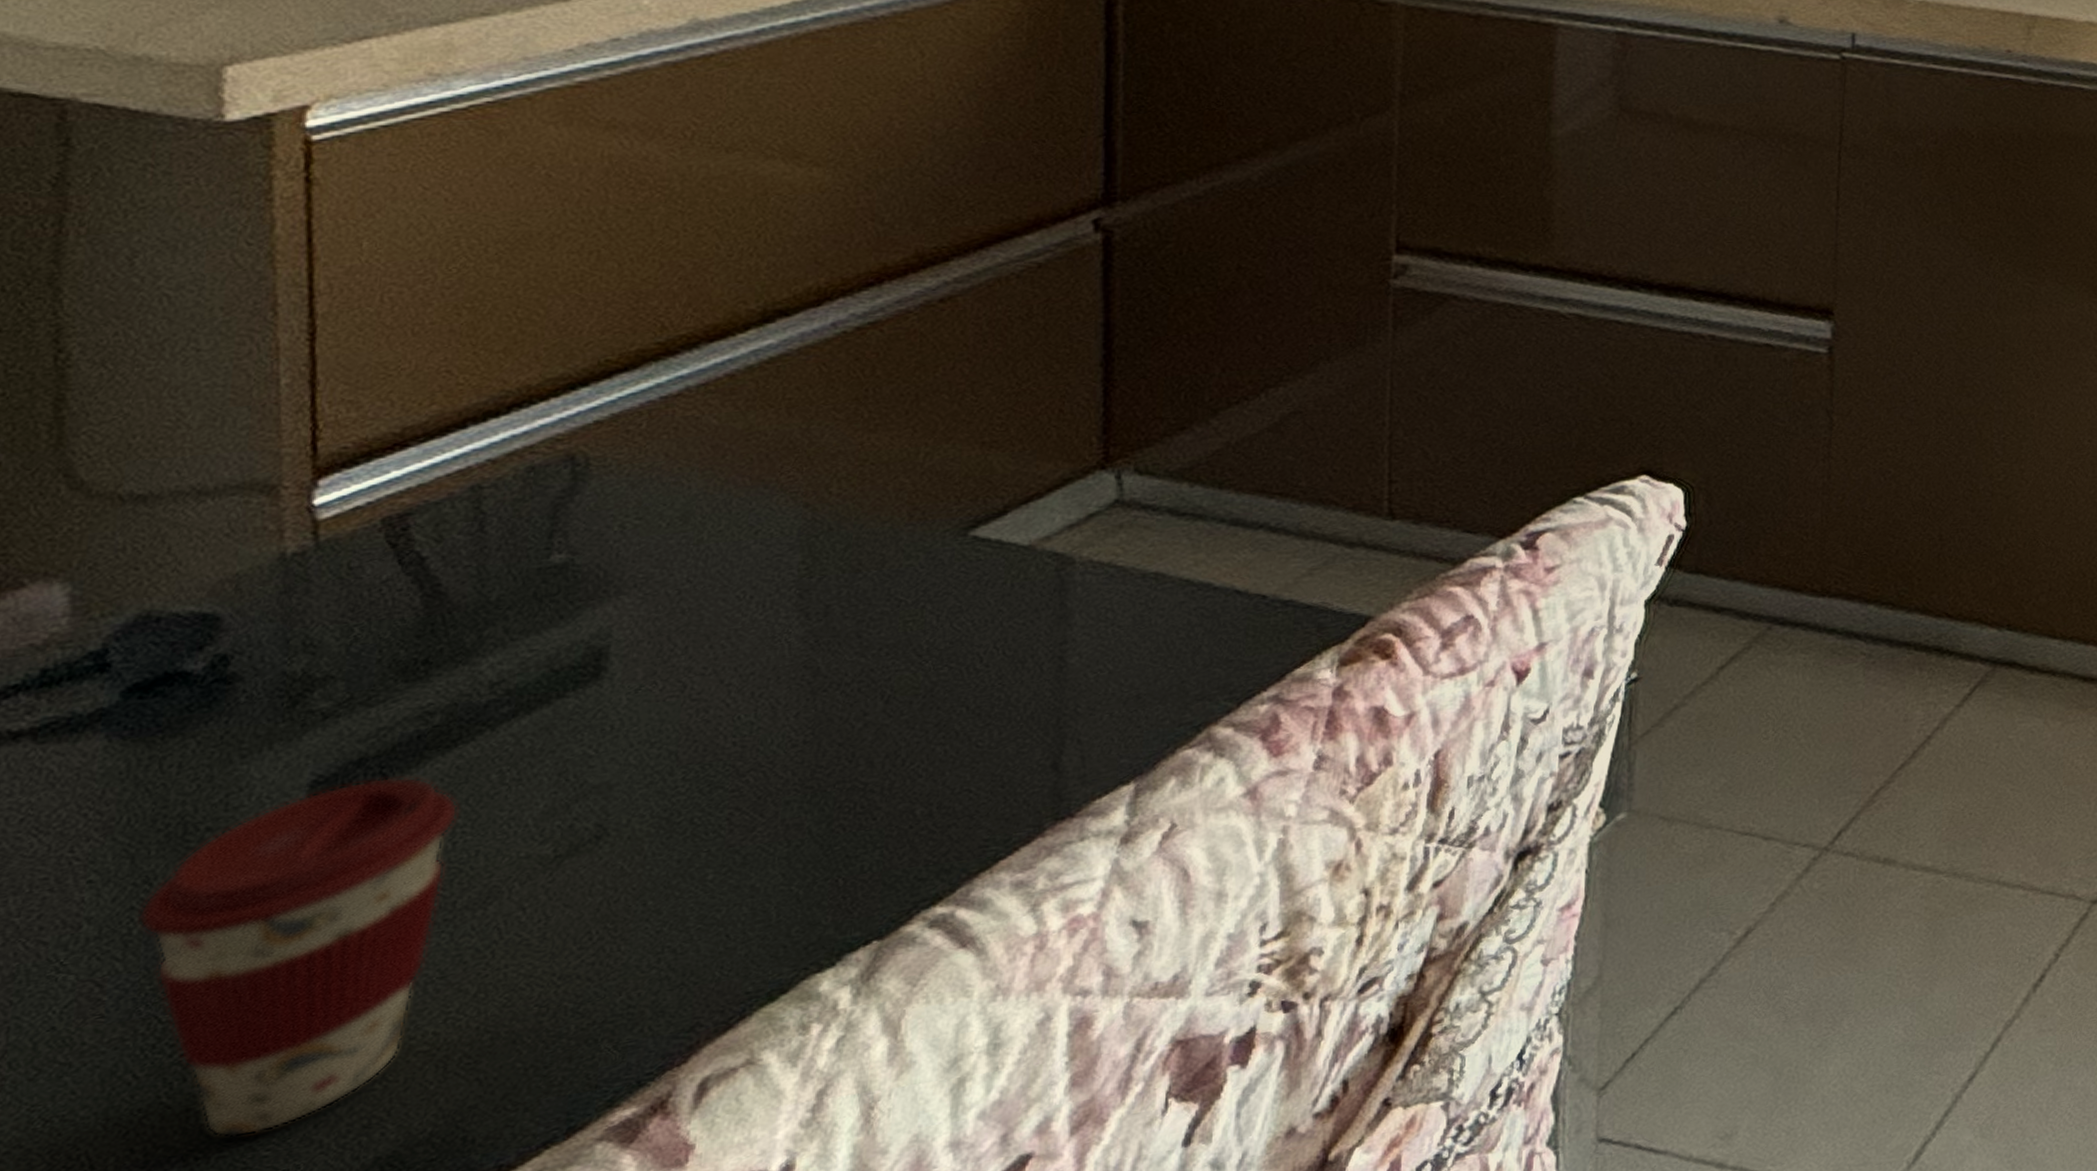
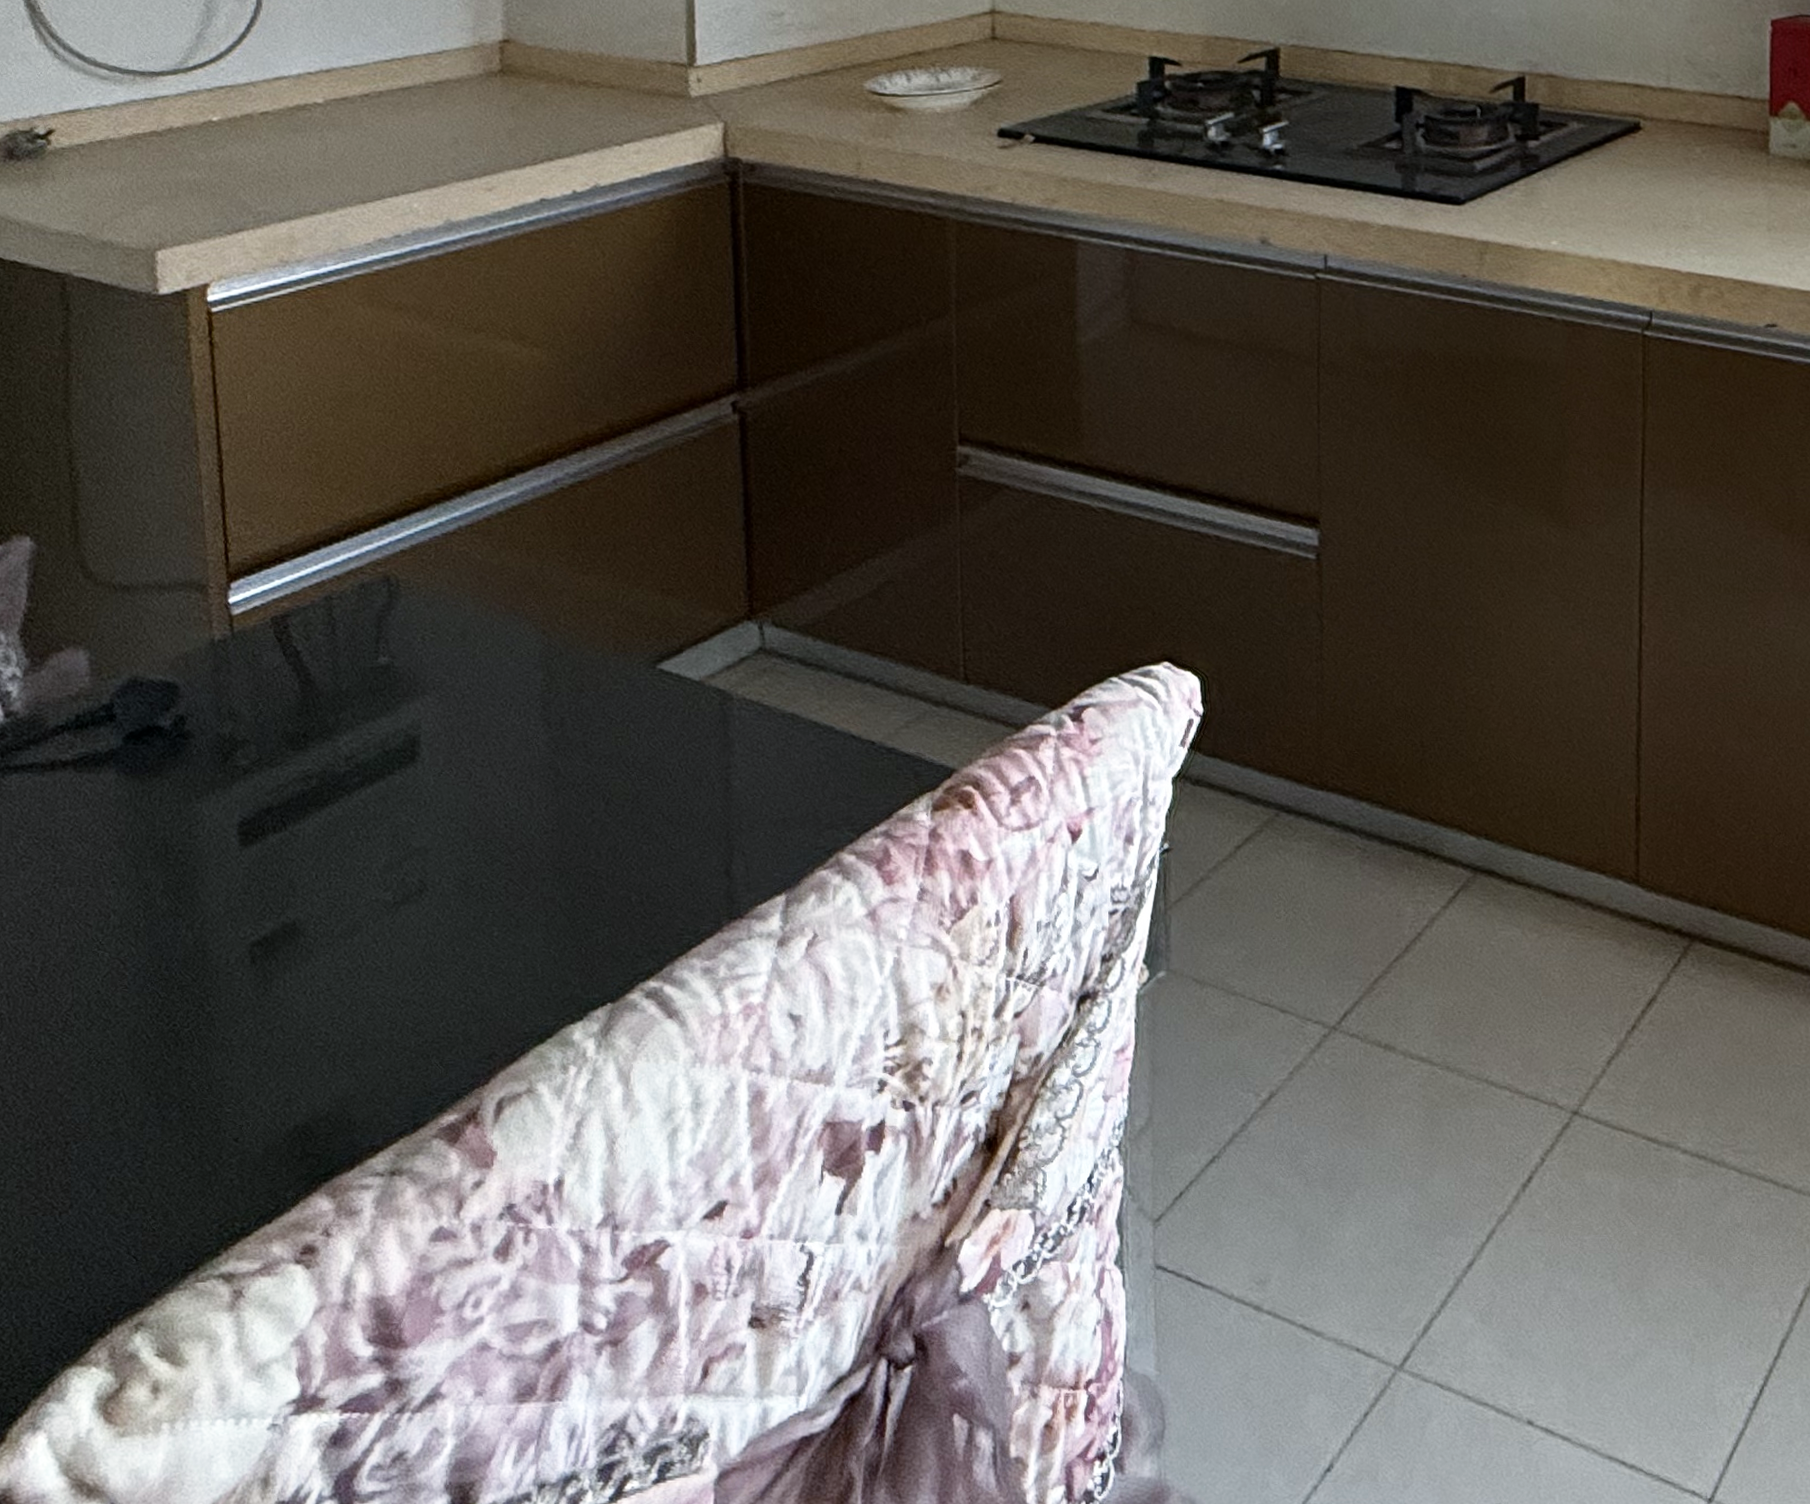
coffee cup: present [138,776,459,1138] -> none [143,825,331,1095]

